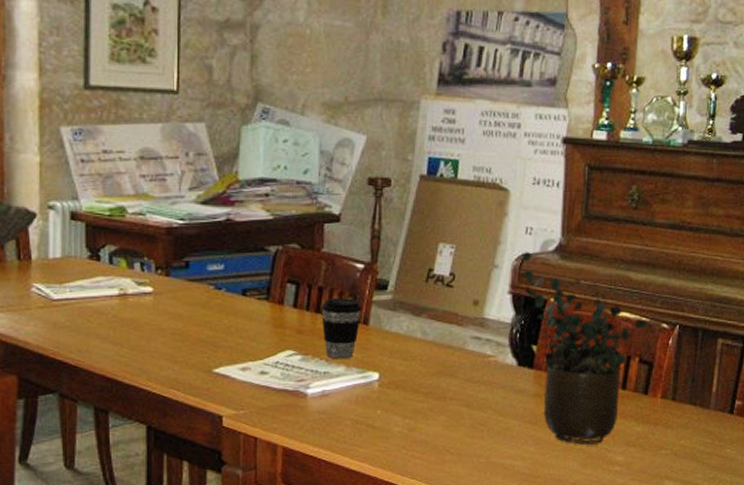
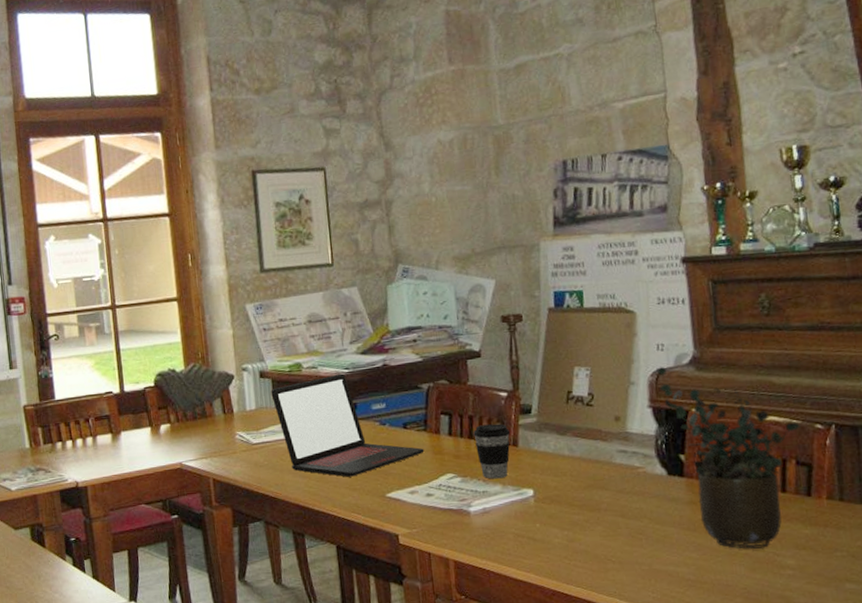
laptop: none [83,224,264,347] -> present [271,373,425,477]

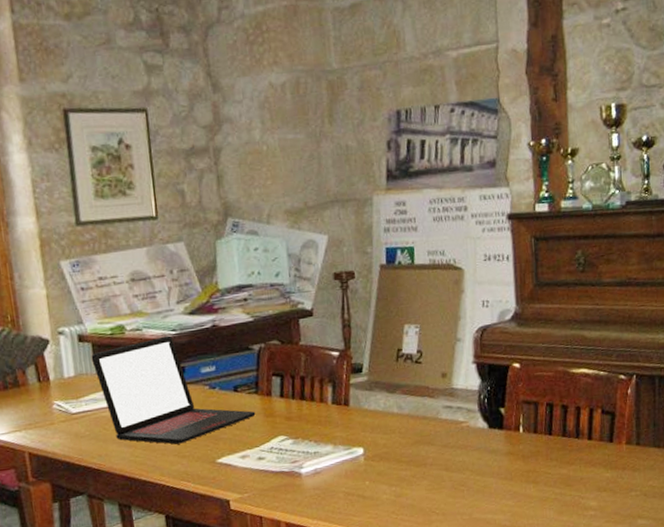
coffee cup: present [473,423,511,479] -> none [305,383,342,440]
potted plant: present [656,366,800,549] -> none [481,322,607,495]

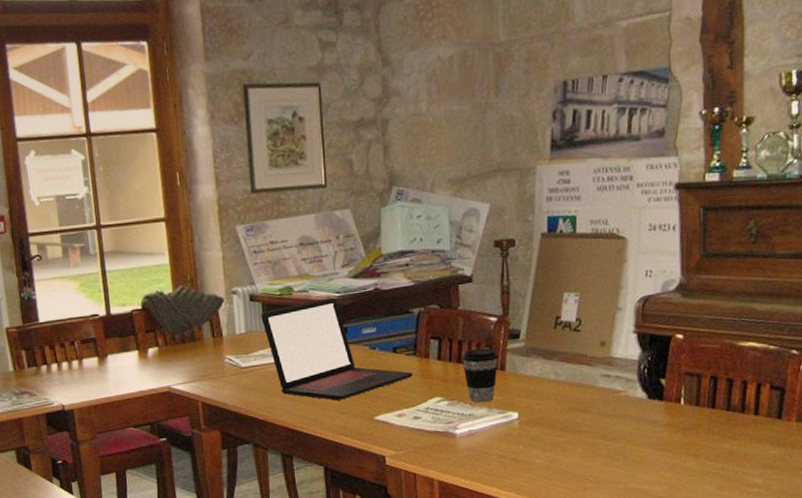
coffee cup: none [305,383,342,440] -> present [462,348,499,403]

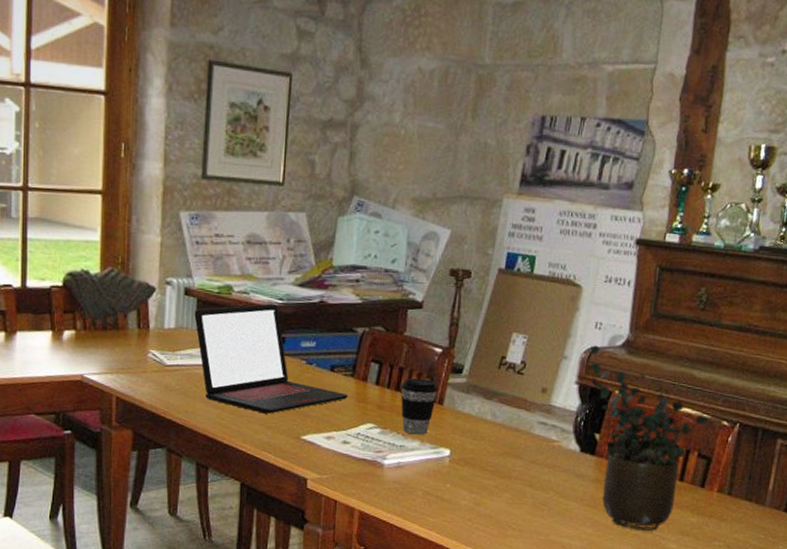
potted plant: none [643,292,777,469] -> present [590,344,709,531]

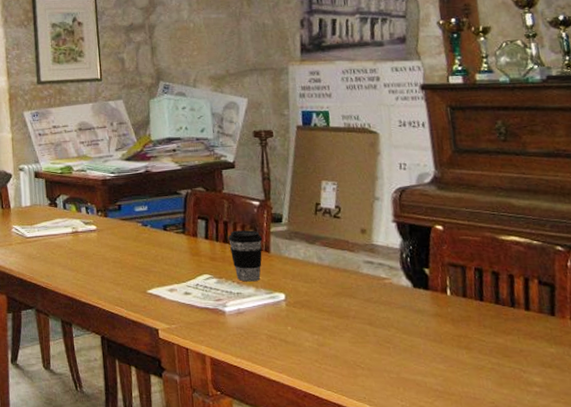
laptop: present [194,303,348,414] -> none [44,177,183,272]
potted plant: present [590,344,709,531] -> none [399,184,541,364]

